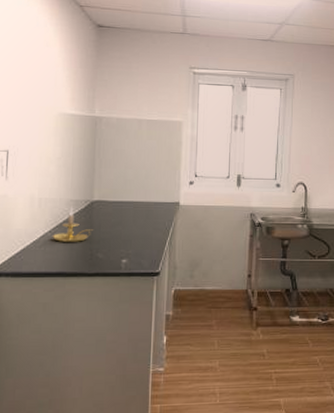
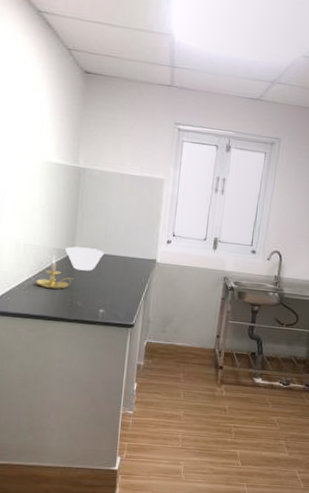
bowl: none [83,196,124,220] -> present [65,246,104,271]

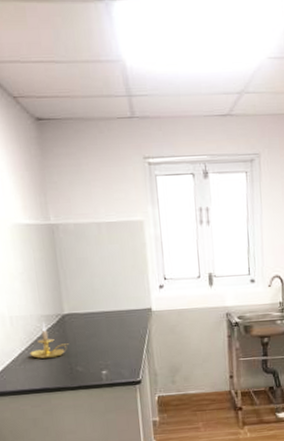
bowl: present [65,246,104,271] -> none [54,308,95,334]

